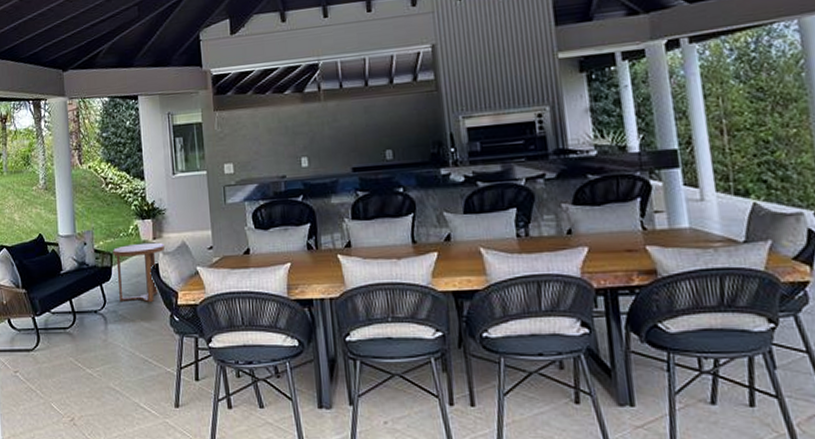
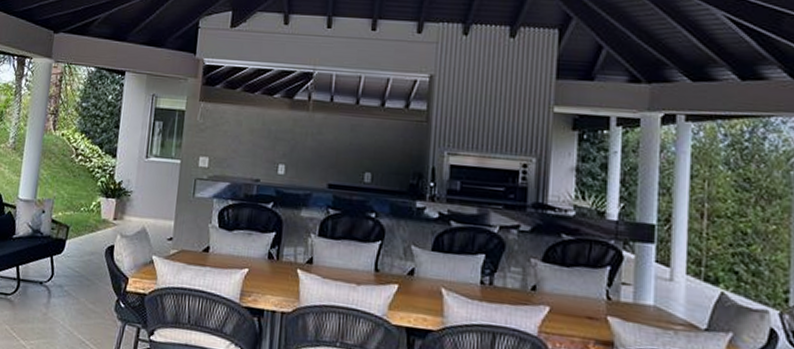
side table: present [113,242,164,303] -> none [68,220,124,284]

